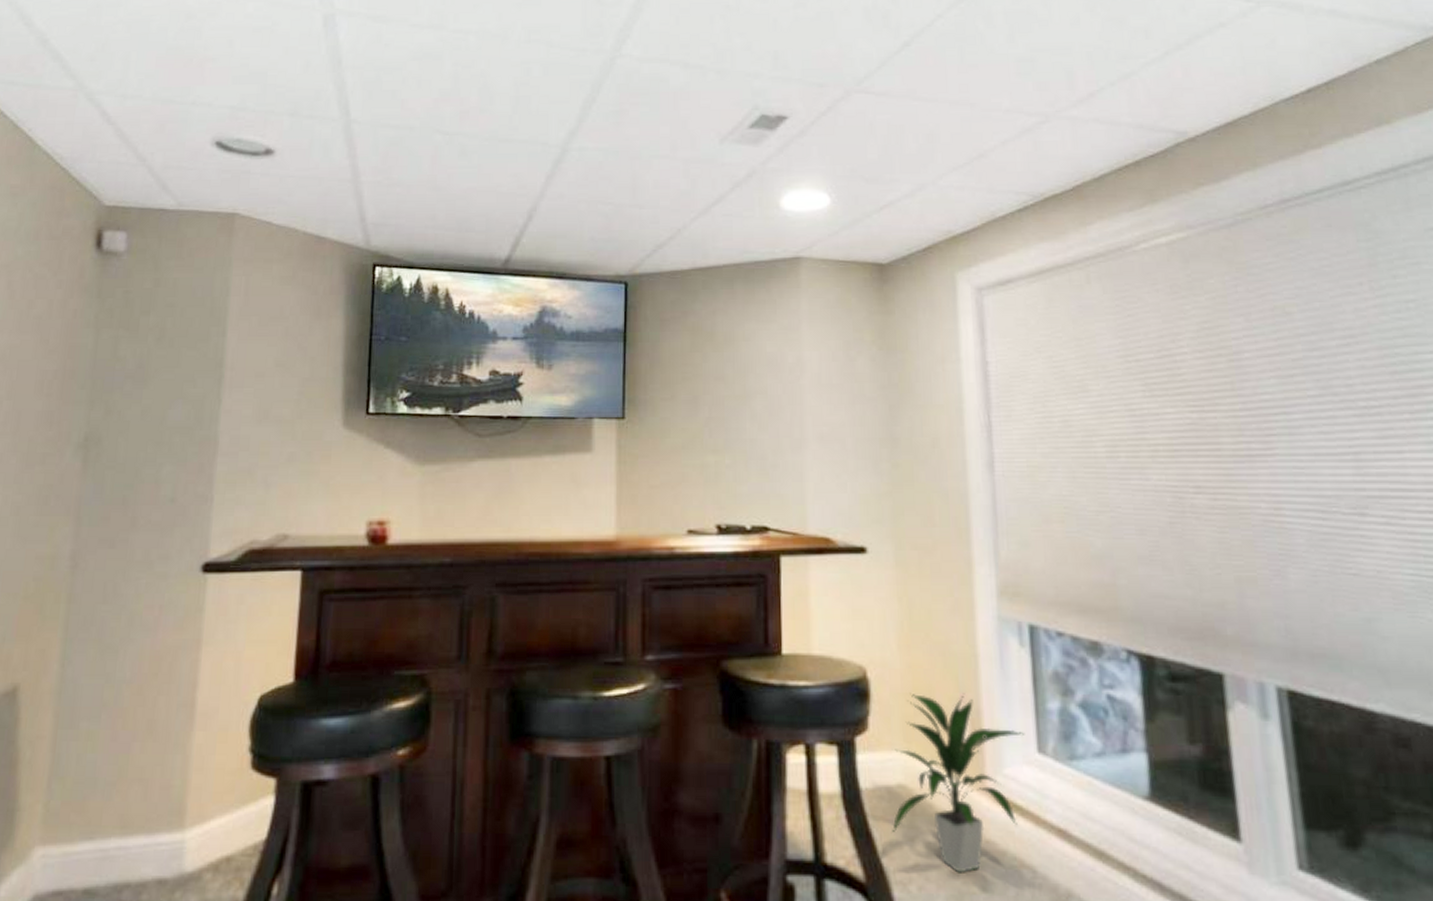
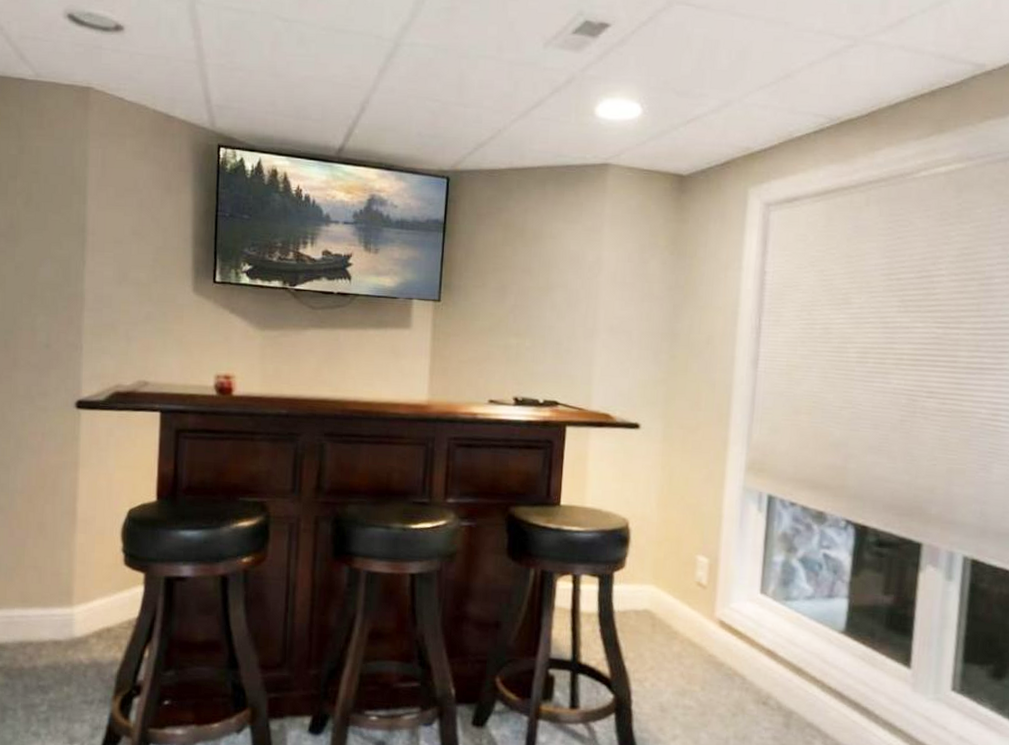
indoor plant: present [892,692,1025,873] -> none [636,541,752,677]

